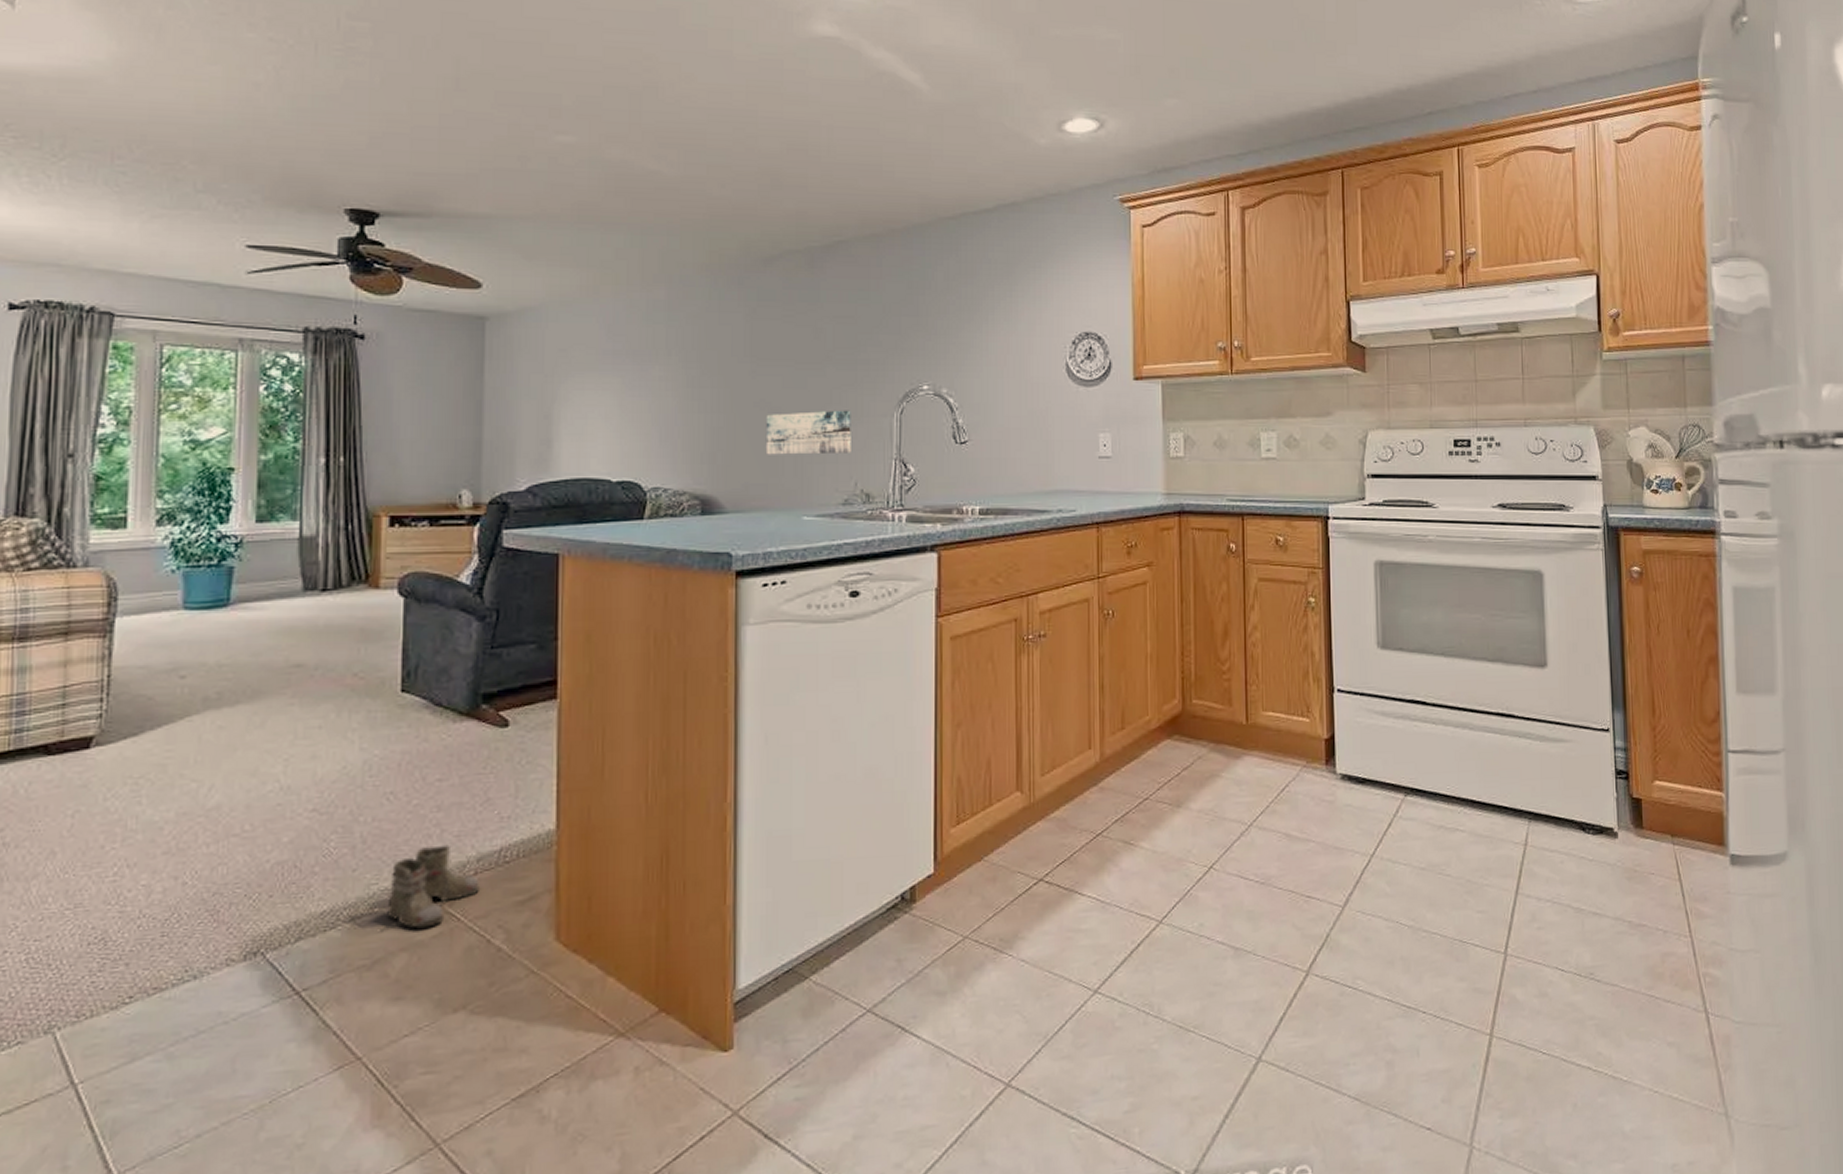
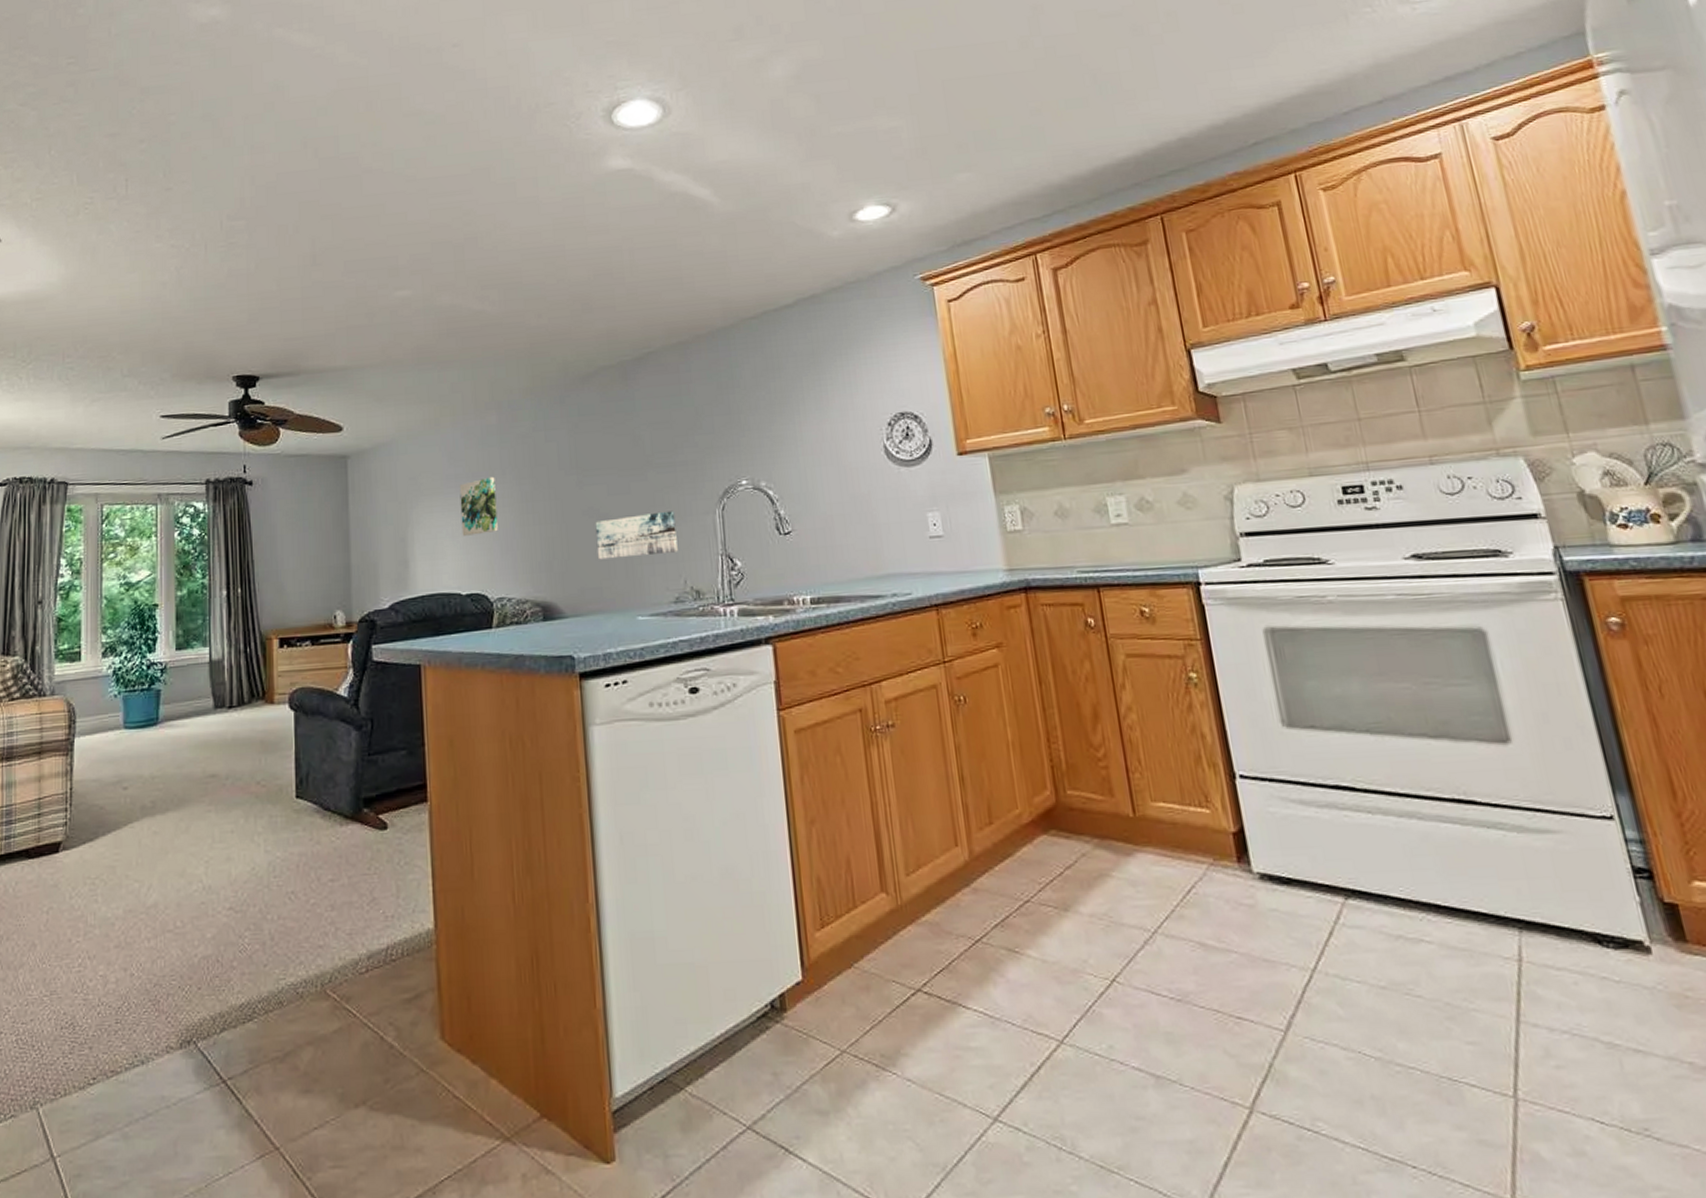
boots: present [379,844,480,931] -> none [289,942,371,1025]
wall art: none [616,356,659,418] -> present [459,476,498,536]

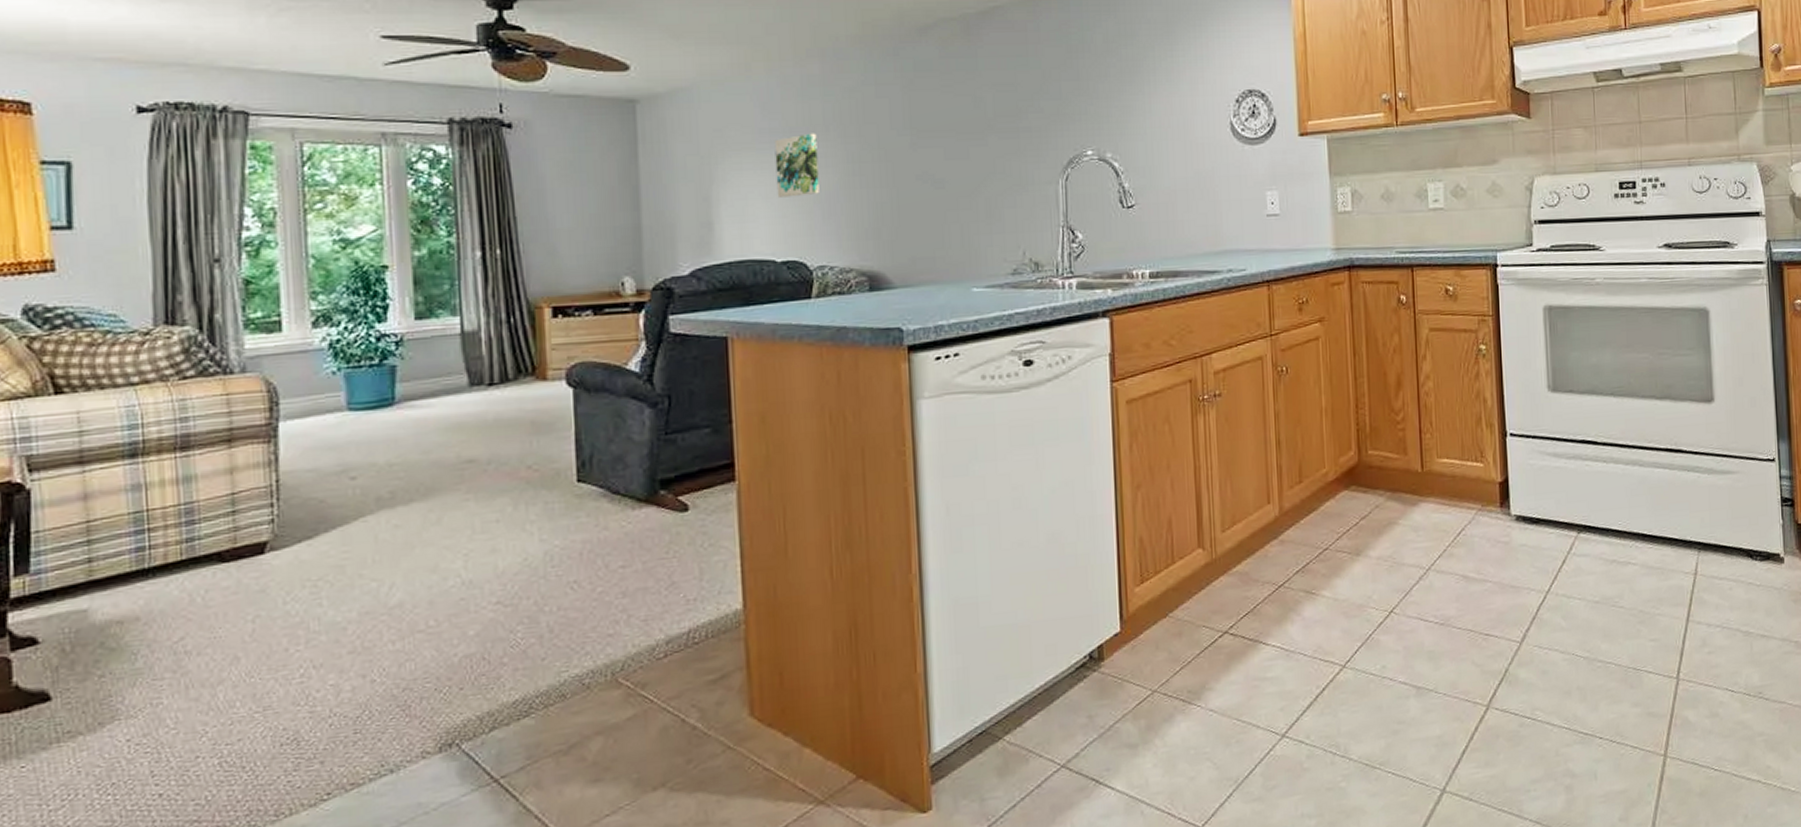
wall art: present [595,510,678,560] -> none [929,179,1018,228]

